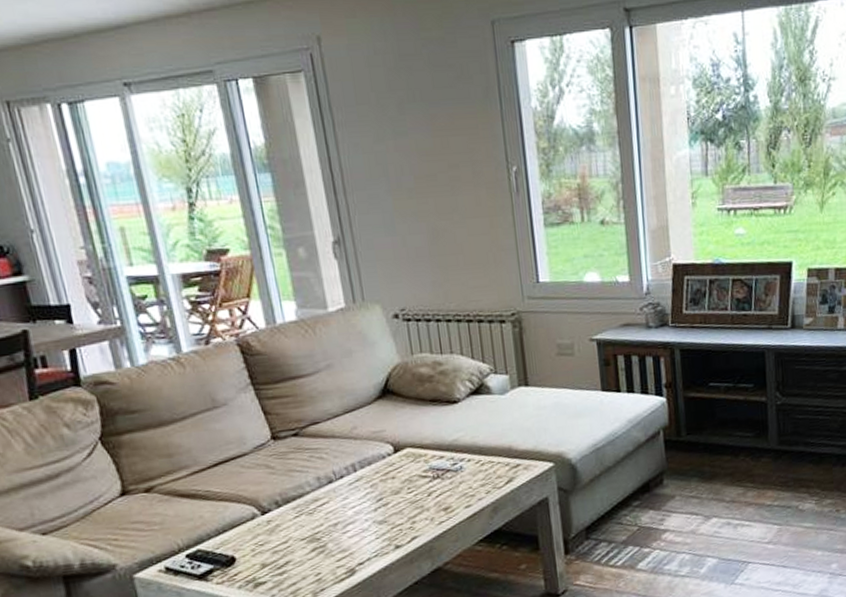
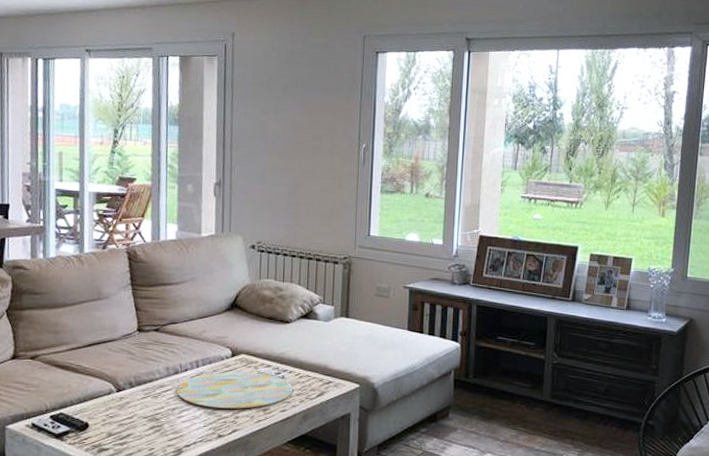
decorative tray: none [335,466,475,517] -> present [177,371,293,409]

